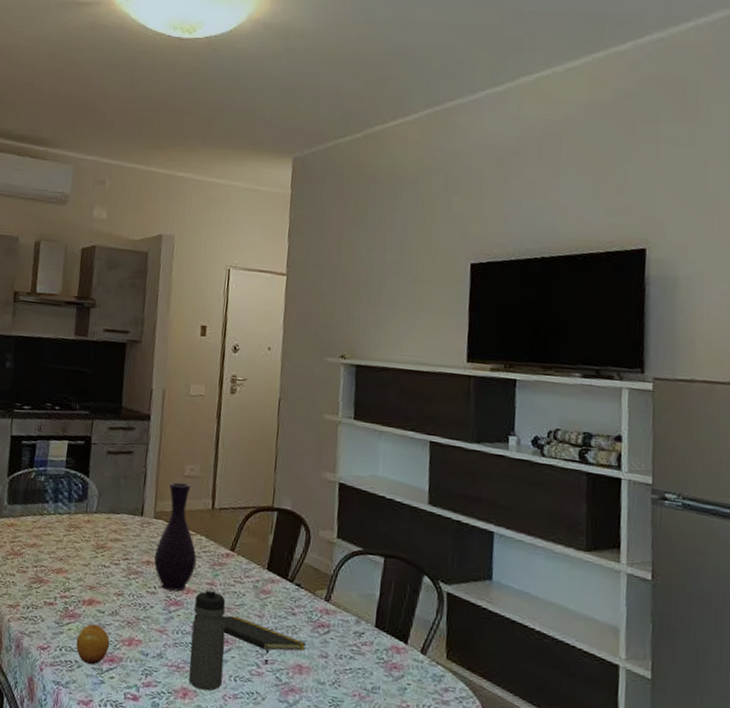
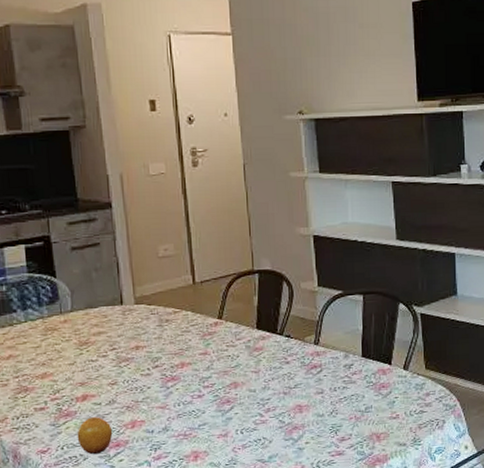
vase: present [154,482,197,592] -> none [142,264,186,369]
water bottle: present [188,587,226,691] -> none [190,356,231,449]
notepad: present [194,614,307,664] -> none [193,377,303,412]

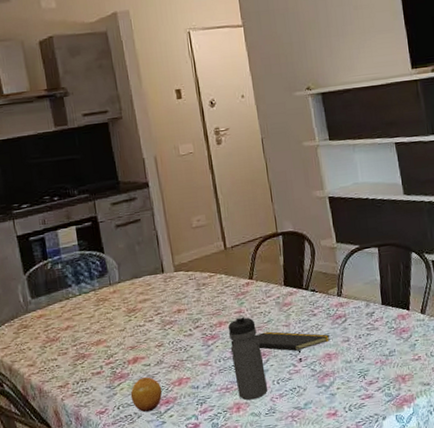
water bottle: none [190,356,231,449] -> present [228,314,268,401]
notepad: none [193,377,303,412] -> present [231,331,331,362]

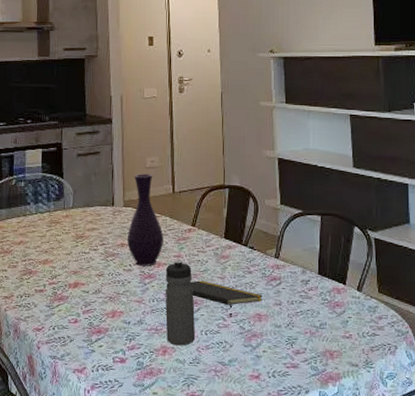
fruit: present [130,377,163,413] -> none [66,303,96,338]
vase: none [182,234,222,329] -> present [128,174,163,266]

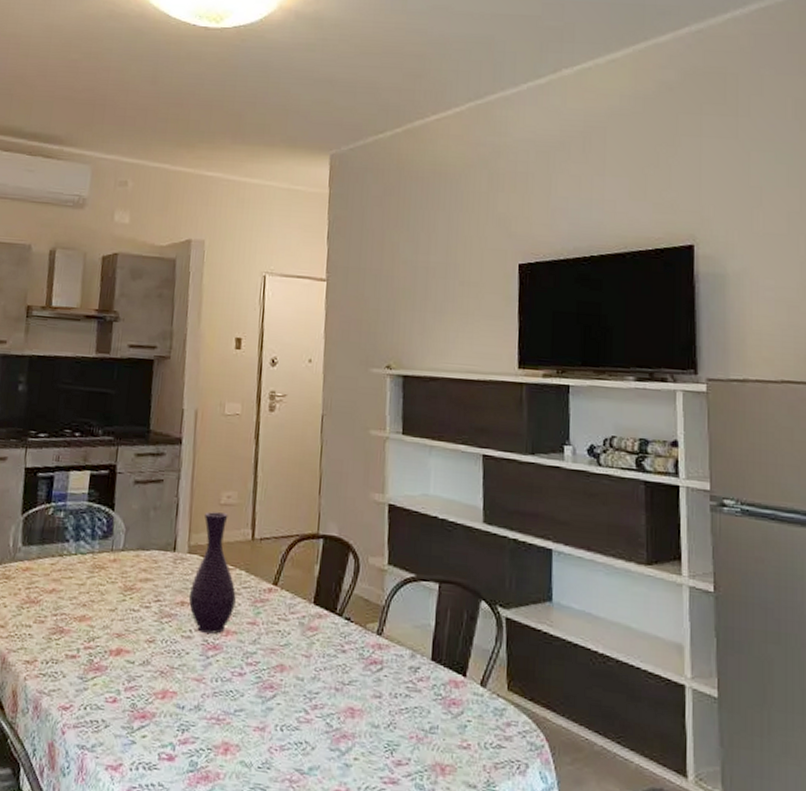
water bottle: present [165,259,196,346] -> none [230,627,270,744]
notepad: present [166,280,263,317] -> none [234,657,358,709]

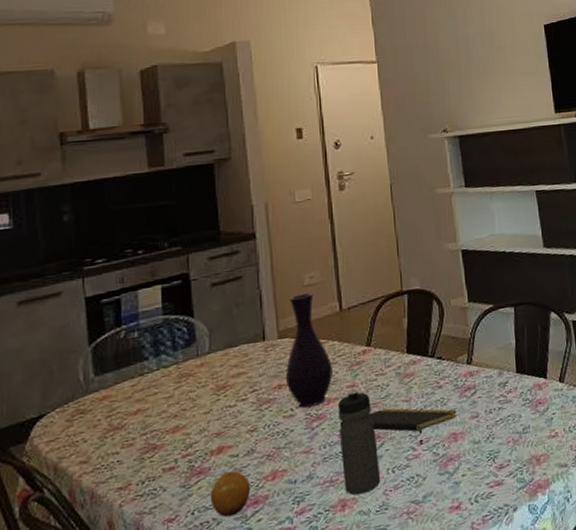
fruit: none [102,677,141,724] -> present [210,471,251,517]
water bottle: none [230,627,270,744] -> present [337,388,381,496]
notepad: none [234,657,358,709] -> present [340,408,457,445]

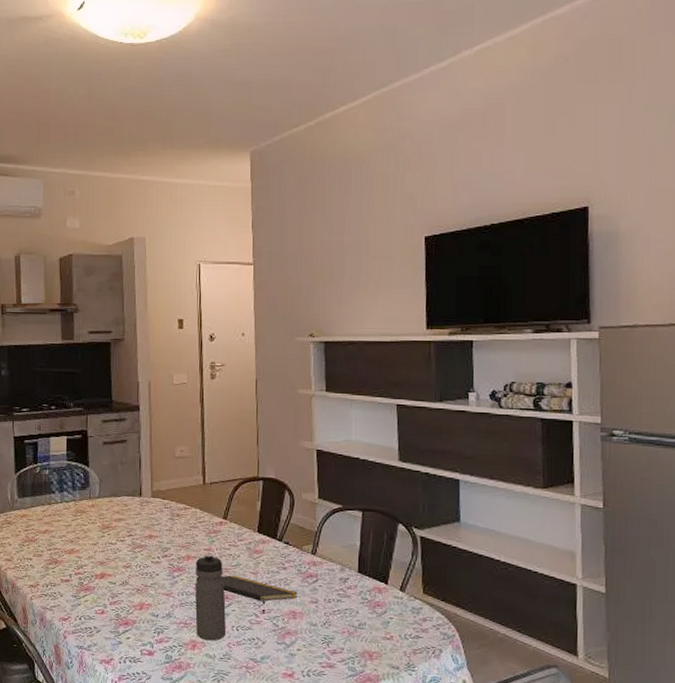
fruit: present [210,471,251,517] -> none [93,594,123,629]
vase: present [286,293,333,408] -> none [156,464,193,559]

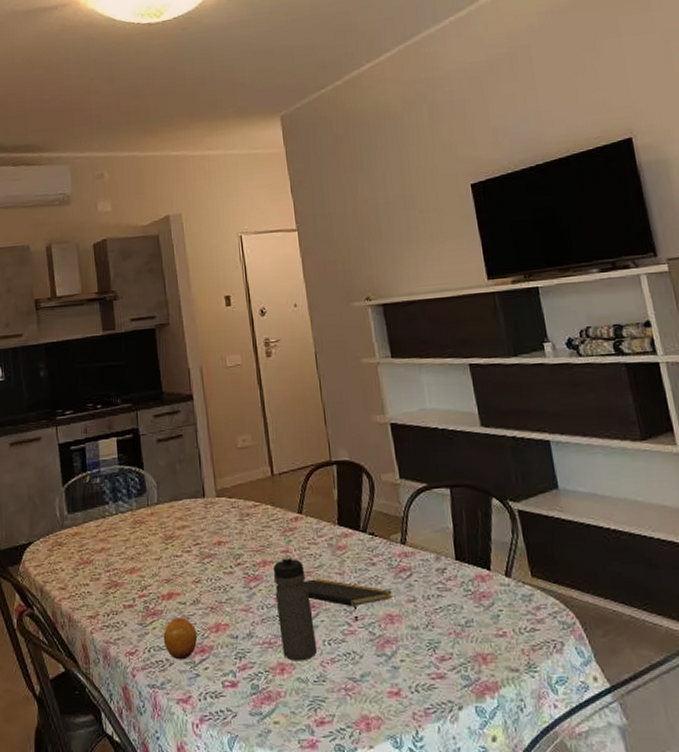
fruit: none [93,594,123,629] -> present [163,618,198,660]

